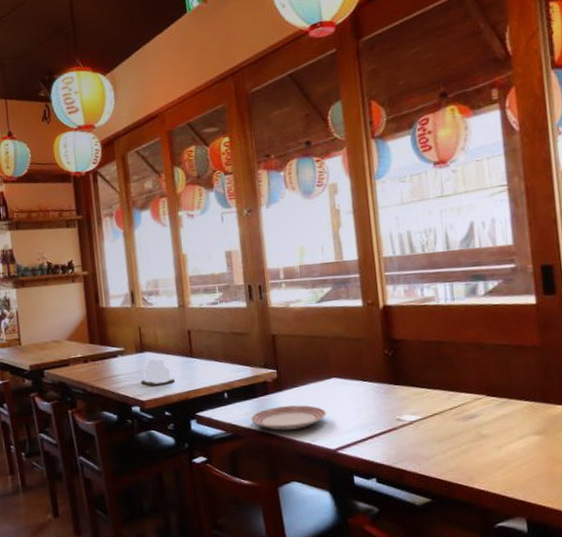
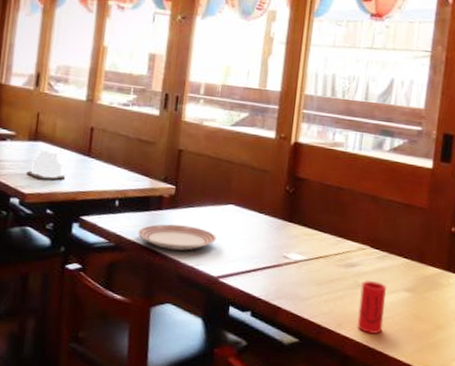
cup: none [485,429,519,483] -> present [357,279,386,334]

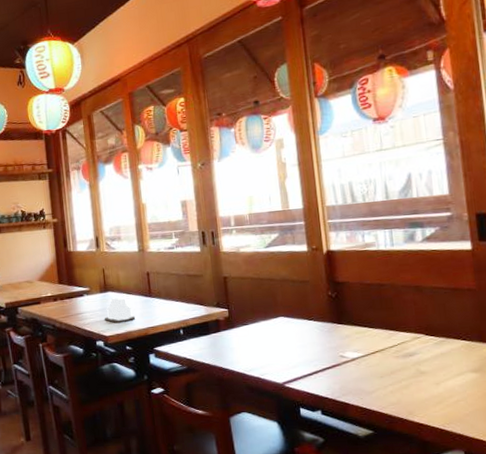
dinner plate: present [138,224,217,251] -> none [204,341,274,365]
cup: present [357,279,386,334] -> none [424,366,457,418]

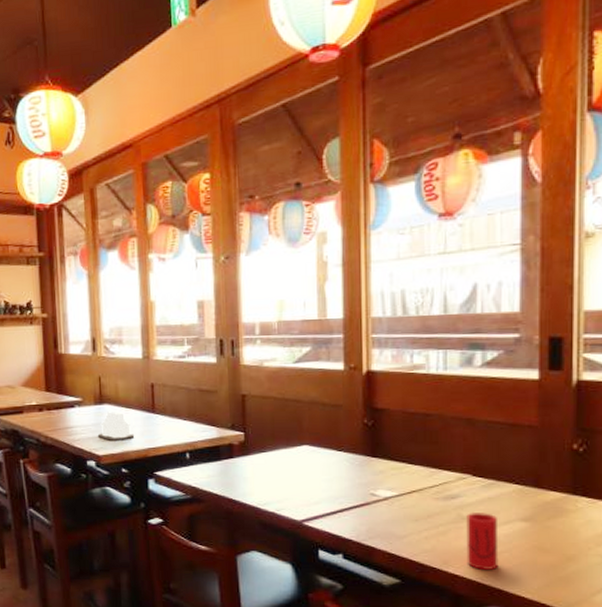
cup: none [424,366,457,418] -> present [466,511,499,570]

